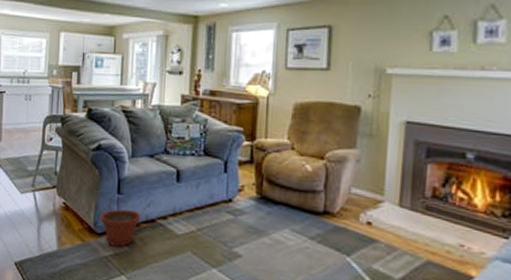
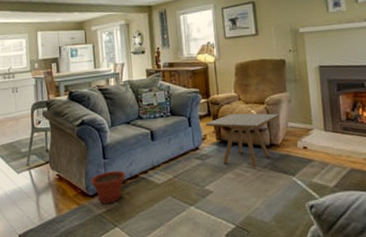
side table: none [245,164,342,236] -> present [205,113,280,167]

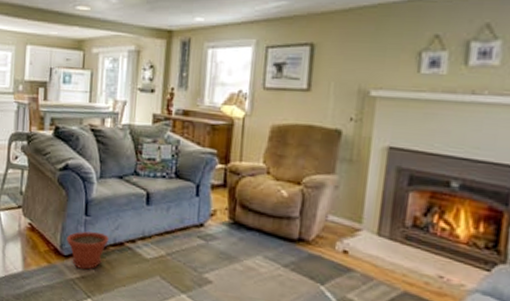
side table: present [205,113,280,167] -> none [217,189,319,263]

